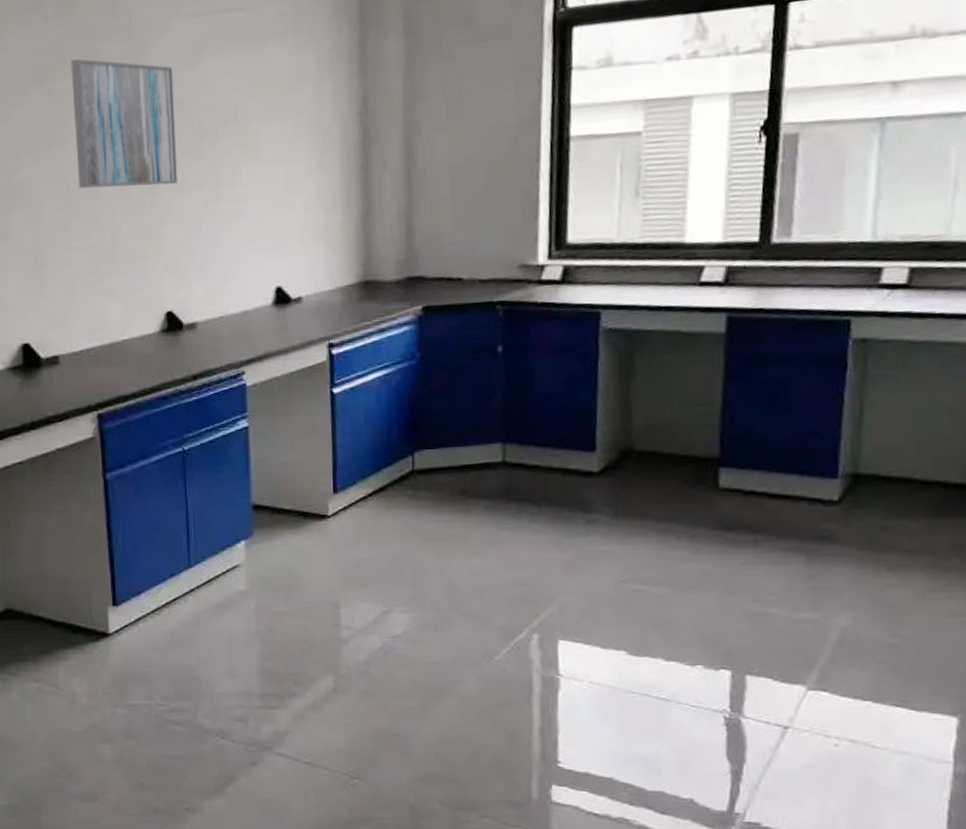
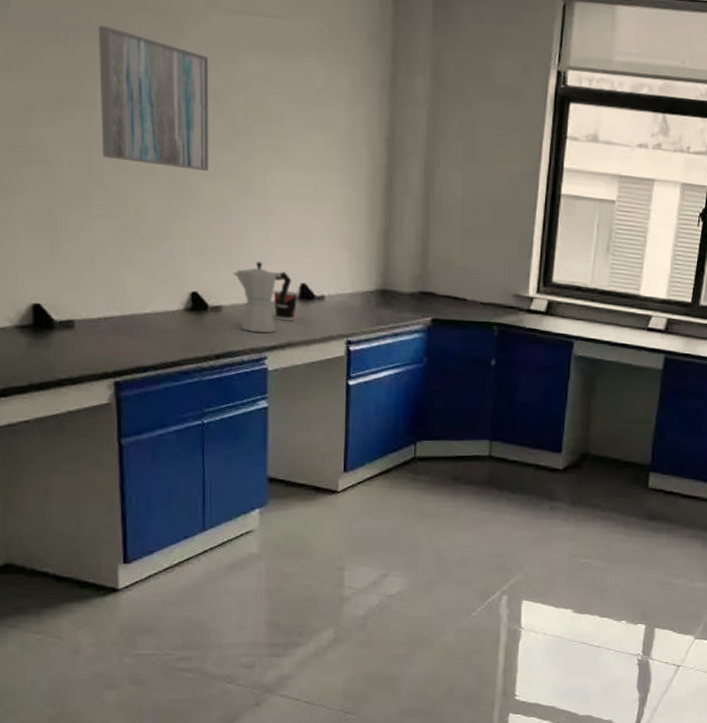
moka pot: none [206,270,267,347] -> present [233,262,292,333]
cup: none [247,296,274,331] -> present [273,290,298,321]

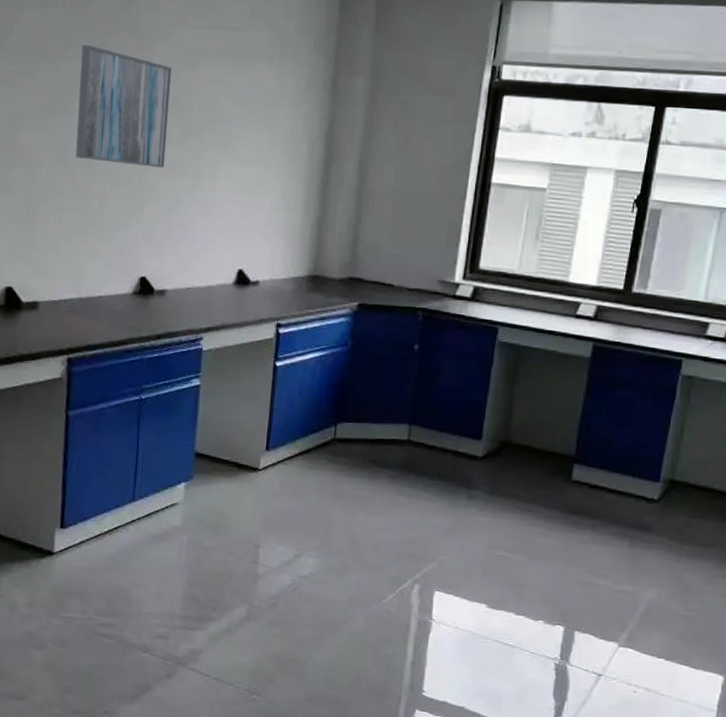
moka pot: present [233,262,292,333] -> none [178,249,231,315]
cup: present [273,290,298,321] -> none [212,275,235,305]

